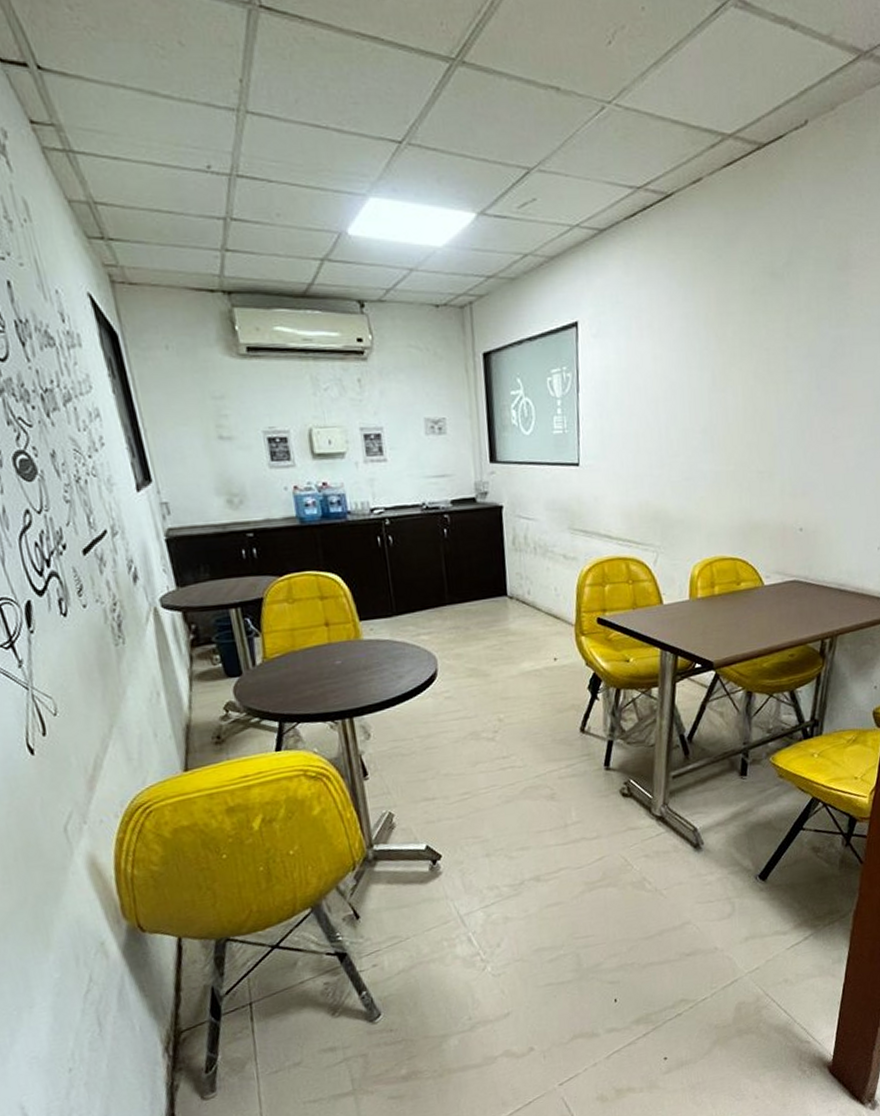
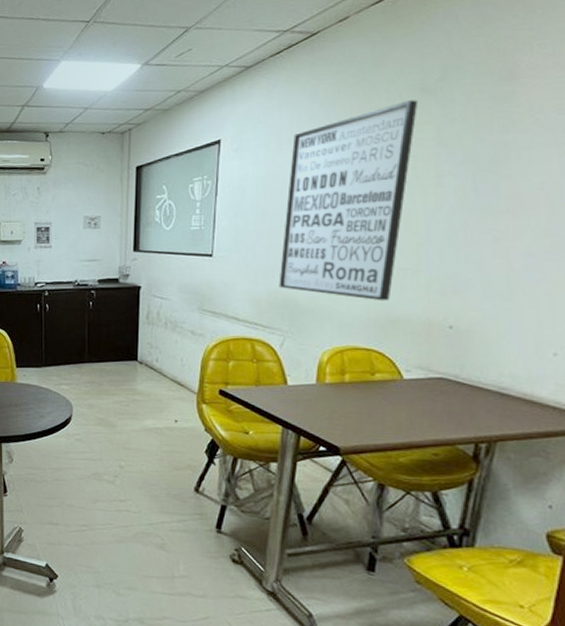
wall art: none [649,285,769,507] -> present [279,100,419,301]

